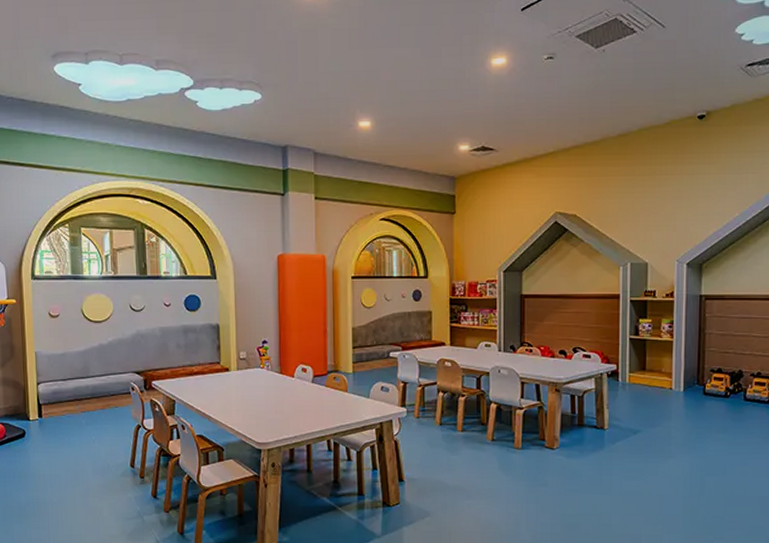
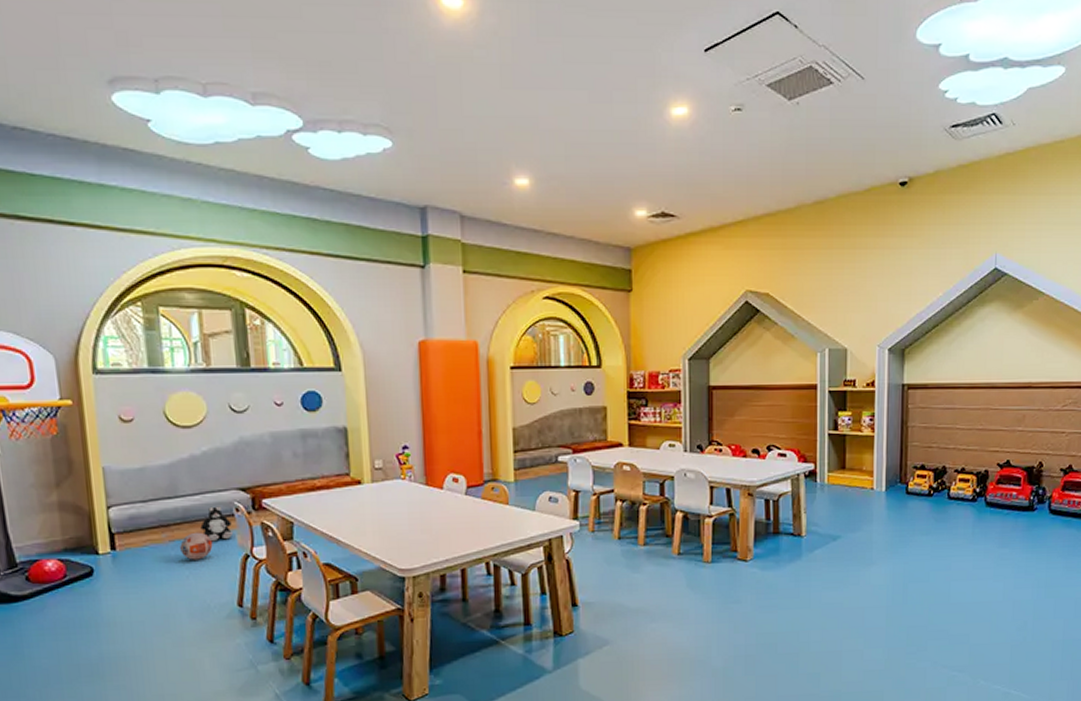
ball: none [89,405,114,428] -> present [180,532,213,560]
plush toy: none [105,385,129,414] -> present [200,506,233,542]

